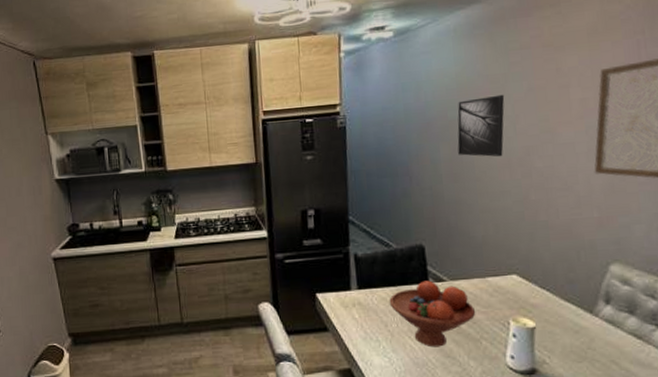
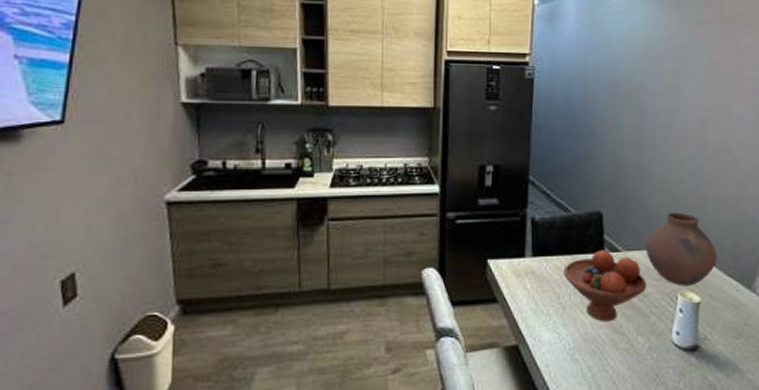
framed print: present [457,94,505,157] -> none [641,64,687,127]
vase: none [471,240,552,312] -> present [645,212,717,286]

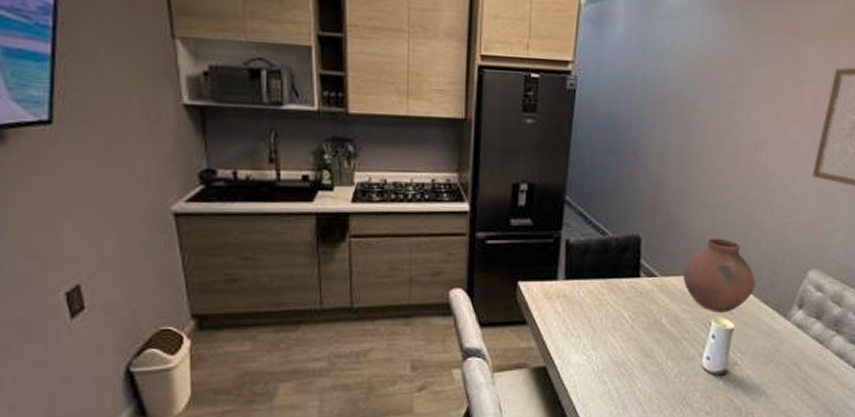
fruit bowl: present [563,250,647,322] -> none [596,274,681,346]

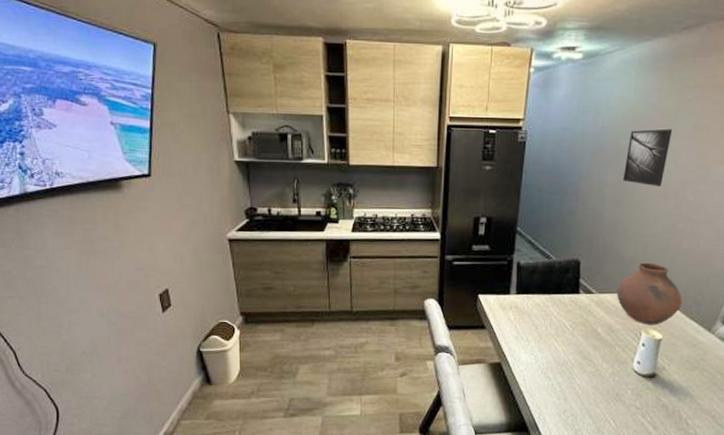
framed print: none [690,79,744,148] -> present [623,128,673,187]

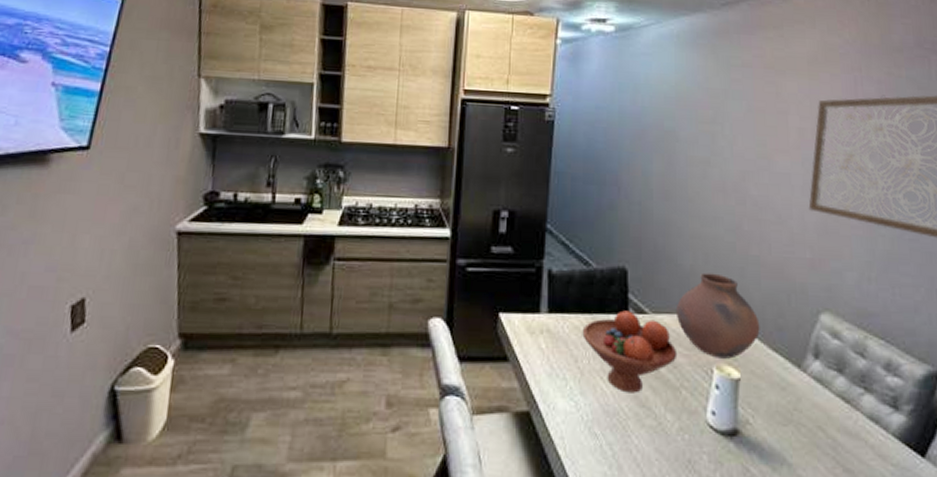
fruit bowl: none [542,291,615,350] -> present [582,310,678,393]
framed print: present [623,128,673,187] -> none [672,110,724,179]

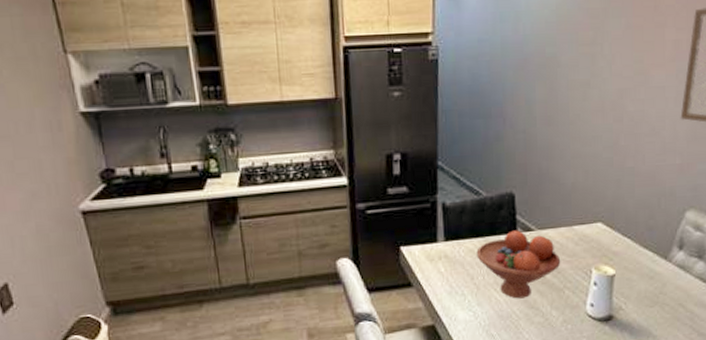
vase: present [675,273,760,359] -> none [559,187,633,261]

